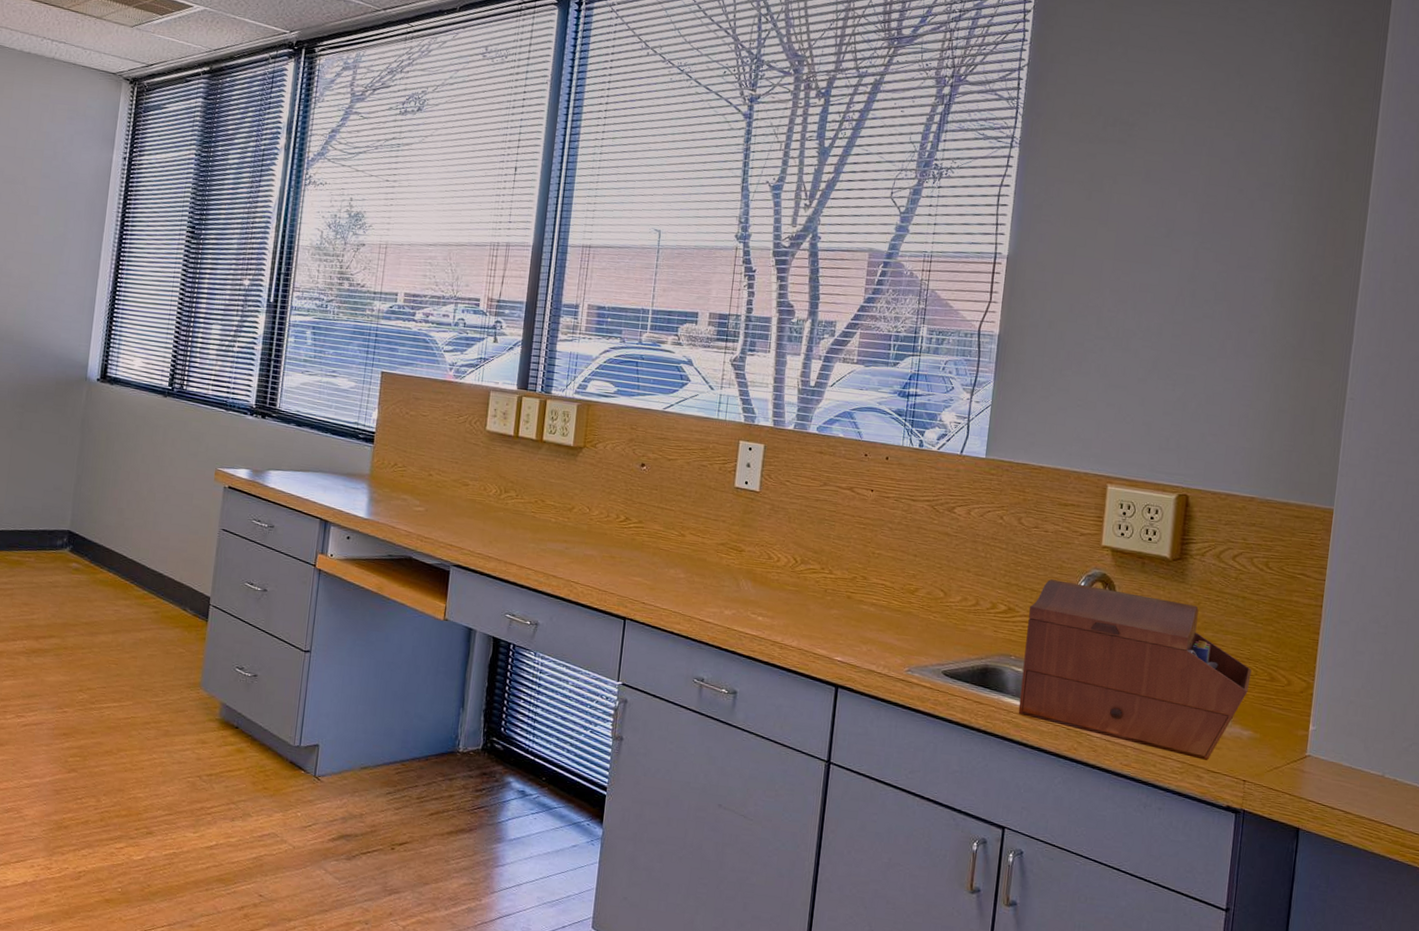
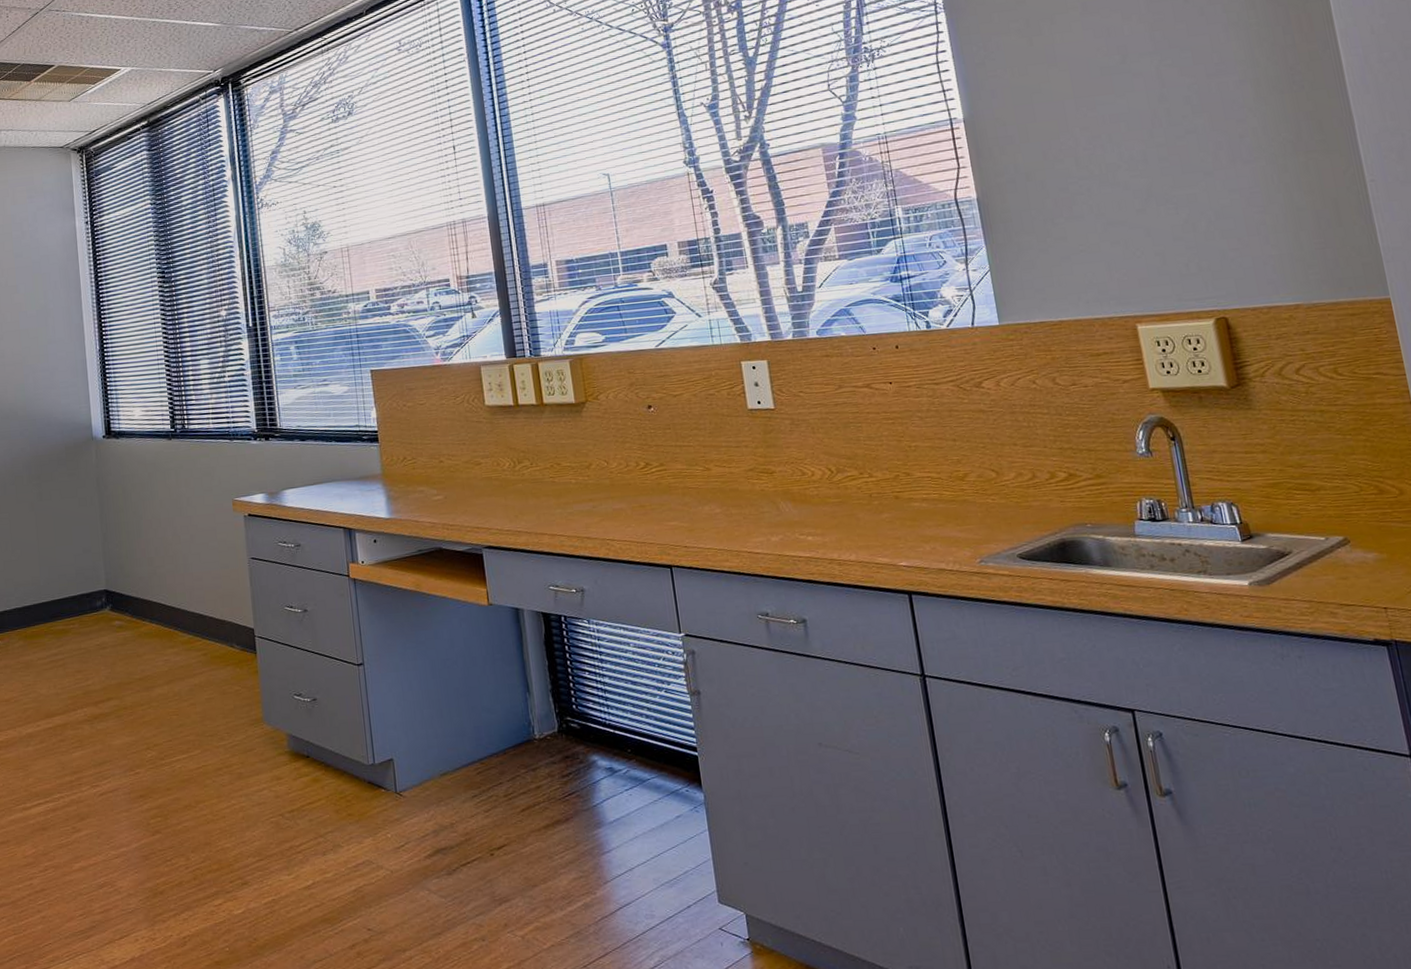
sewing box: present [1018,579,1252,760] -> none [1091,430,1358,595]

